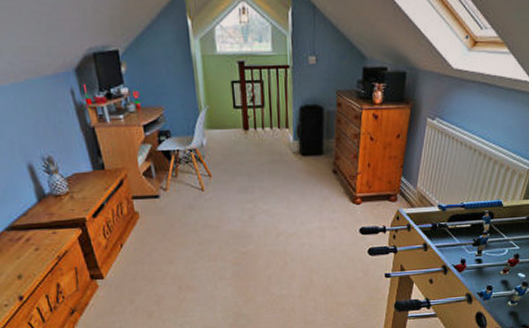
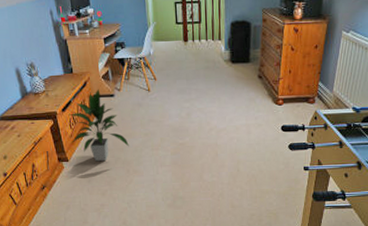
indoor plant: none [100,188,180,278] -> present [68,88,129,162]

